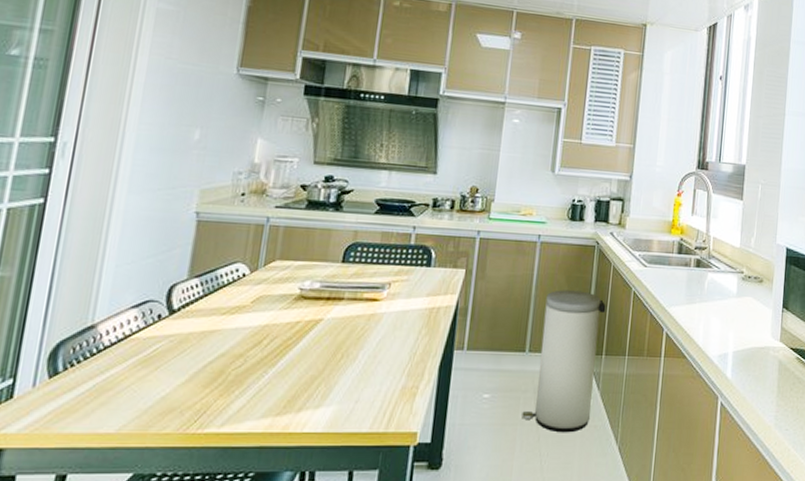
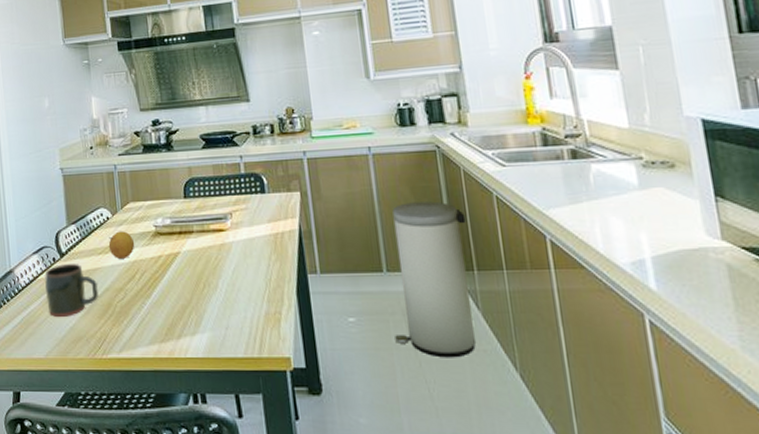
mug: none [135,323,212,384] -> present [44,264,98,317]
fruit: none [236,291,272,323] -> present [108,231,135,260]

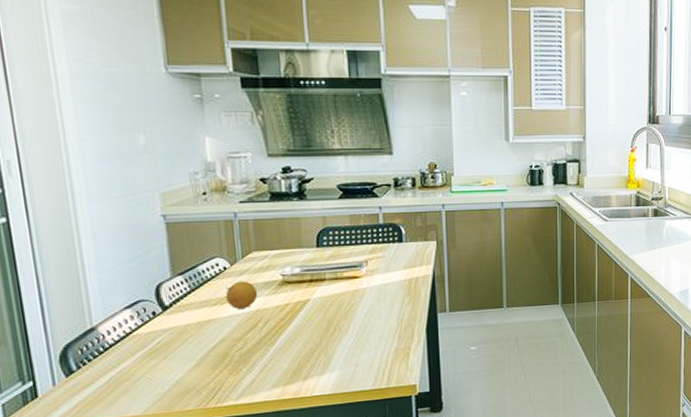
mug: present [44,264,98,317] -> none [141,316,212,372]
pedal bin: present [392,201,477,358] -> none [508,249,573,371]

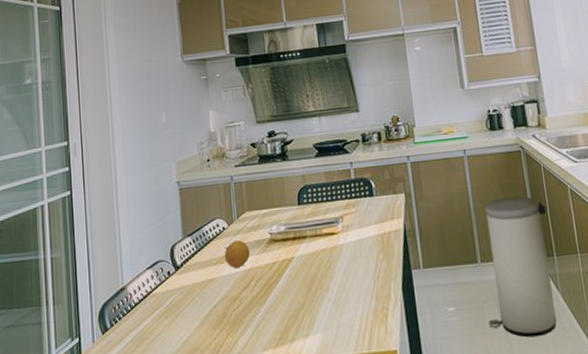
pedal bin: none [508,249,573,371] -> present [485,196,558,338]

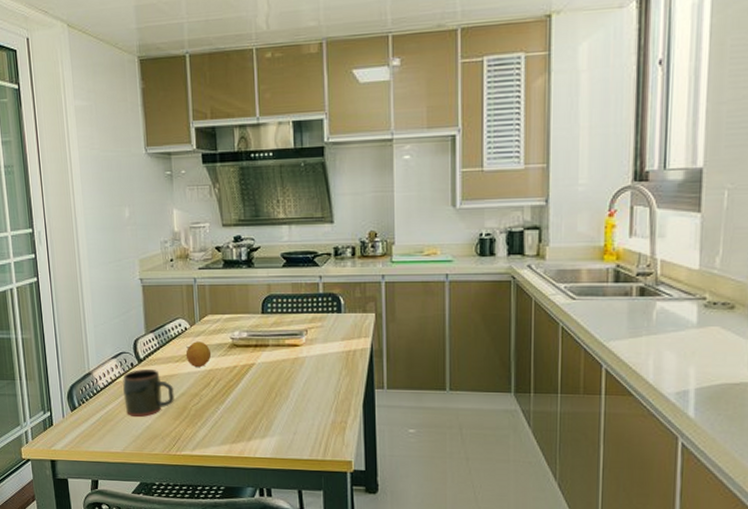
mug: none [159,276,213,331] -> present [123,369,174,417]
pedal bin: present [485,196,558,338] -> none [450,328,530,468]

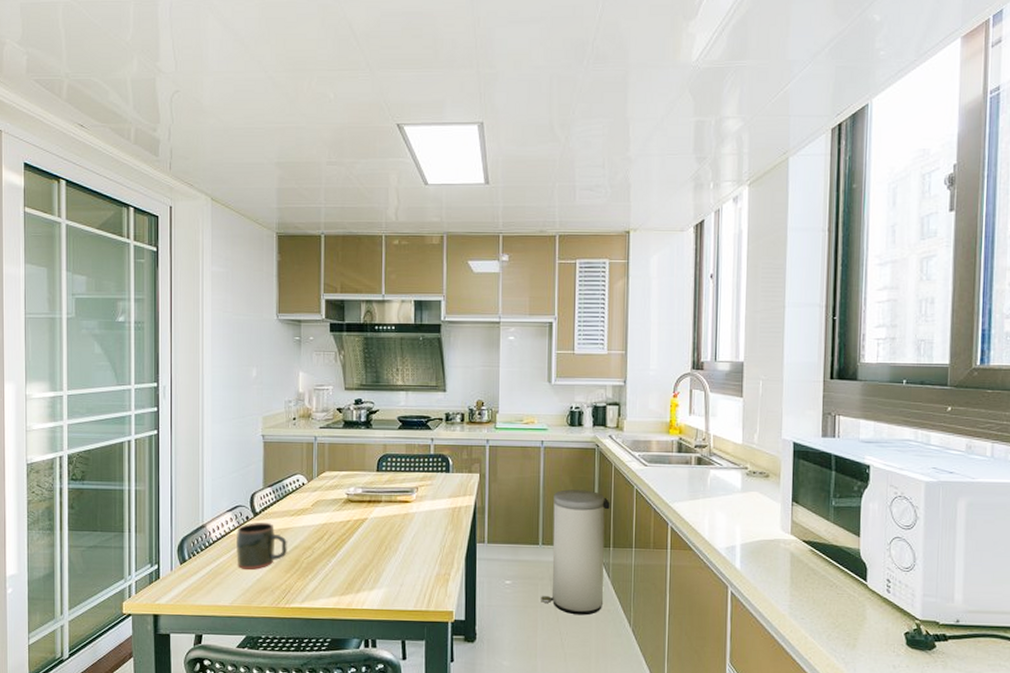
fruit: present [185,341,212,368] -> none [301,496,327,522]
pedal bin: none [450,328,530,468] -> present [541,489,610,616]

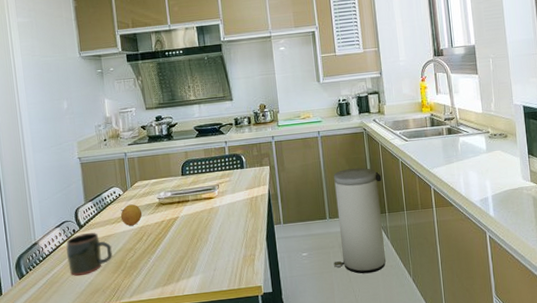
fruit: none [301,496,327,522] -> present [120,204,143,227]

